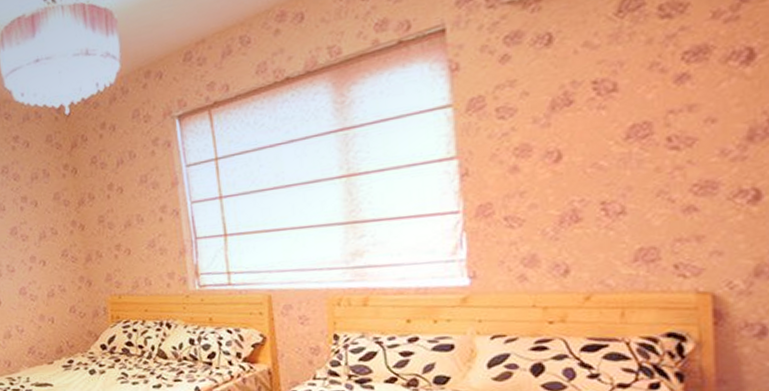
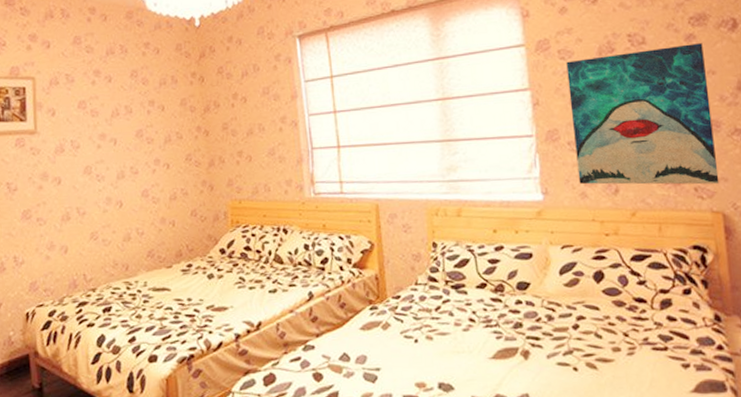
wall art: none [506,84,711,266] -> present [566,43,720,185]

